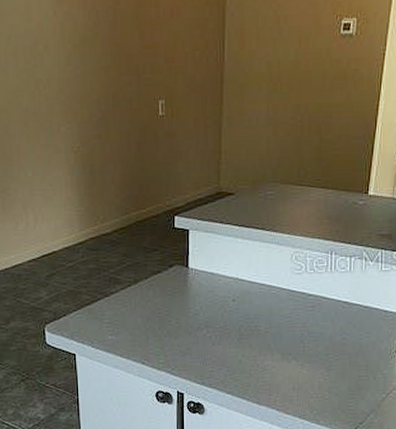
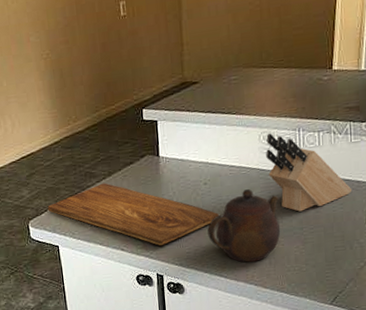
cutting board: none [66,290,245,362] -> present [47,183,219,246]
teapot: none [233,309,307,386] -> present [207,188,281,262]
knife block: none [297,253,380,337] -> present [266,133,353,212]

